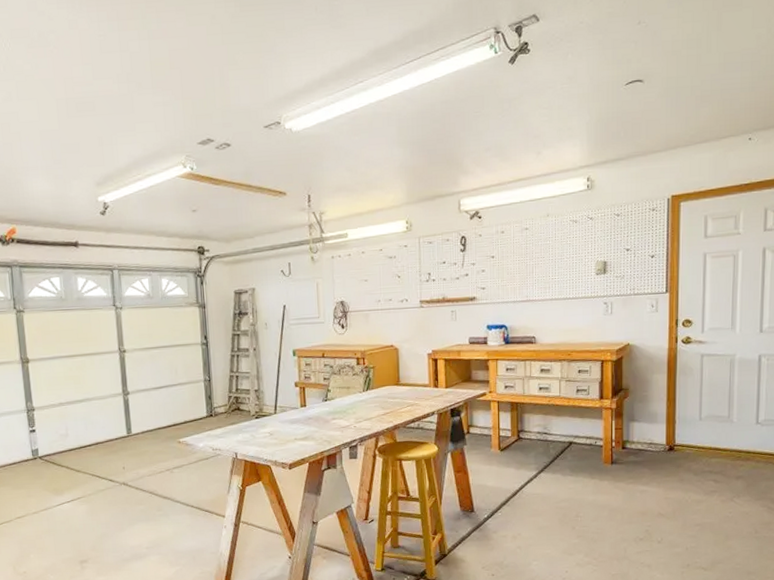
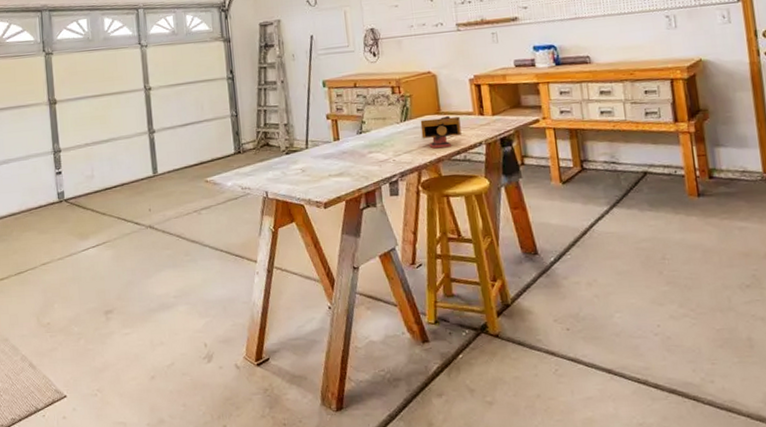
tape dispenser: none [381,387,417,417] -> present [420,116,462,149]

